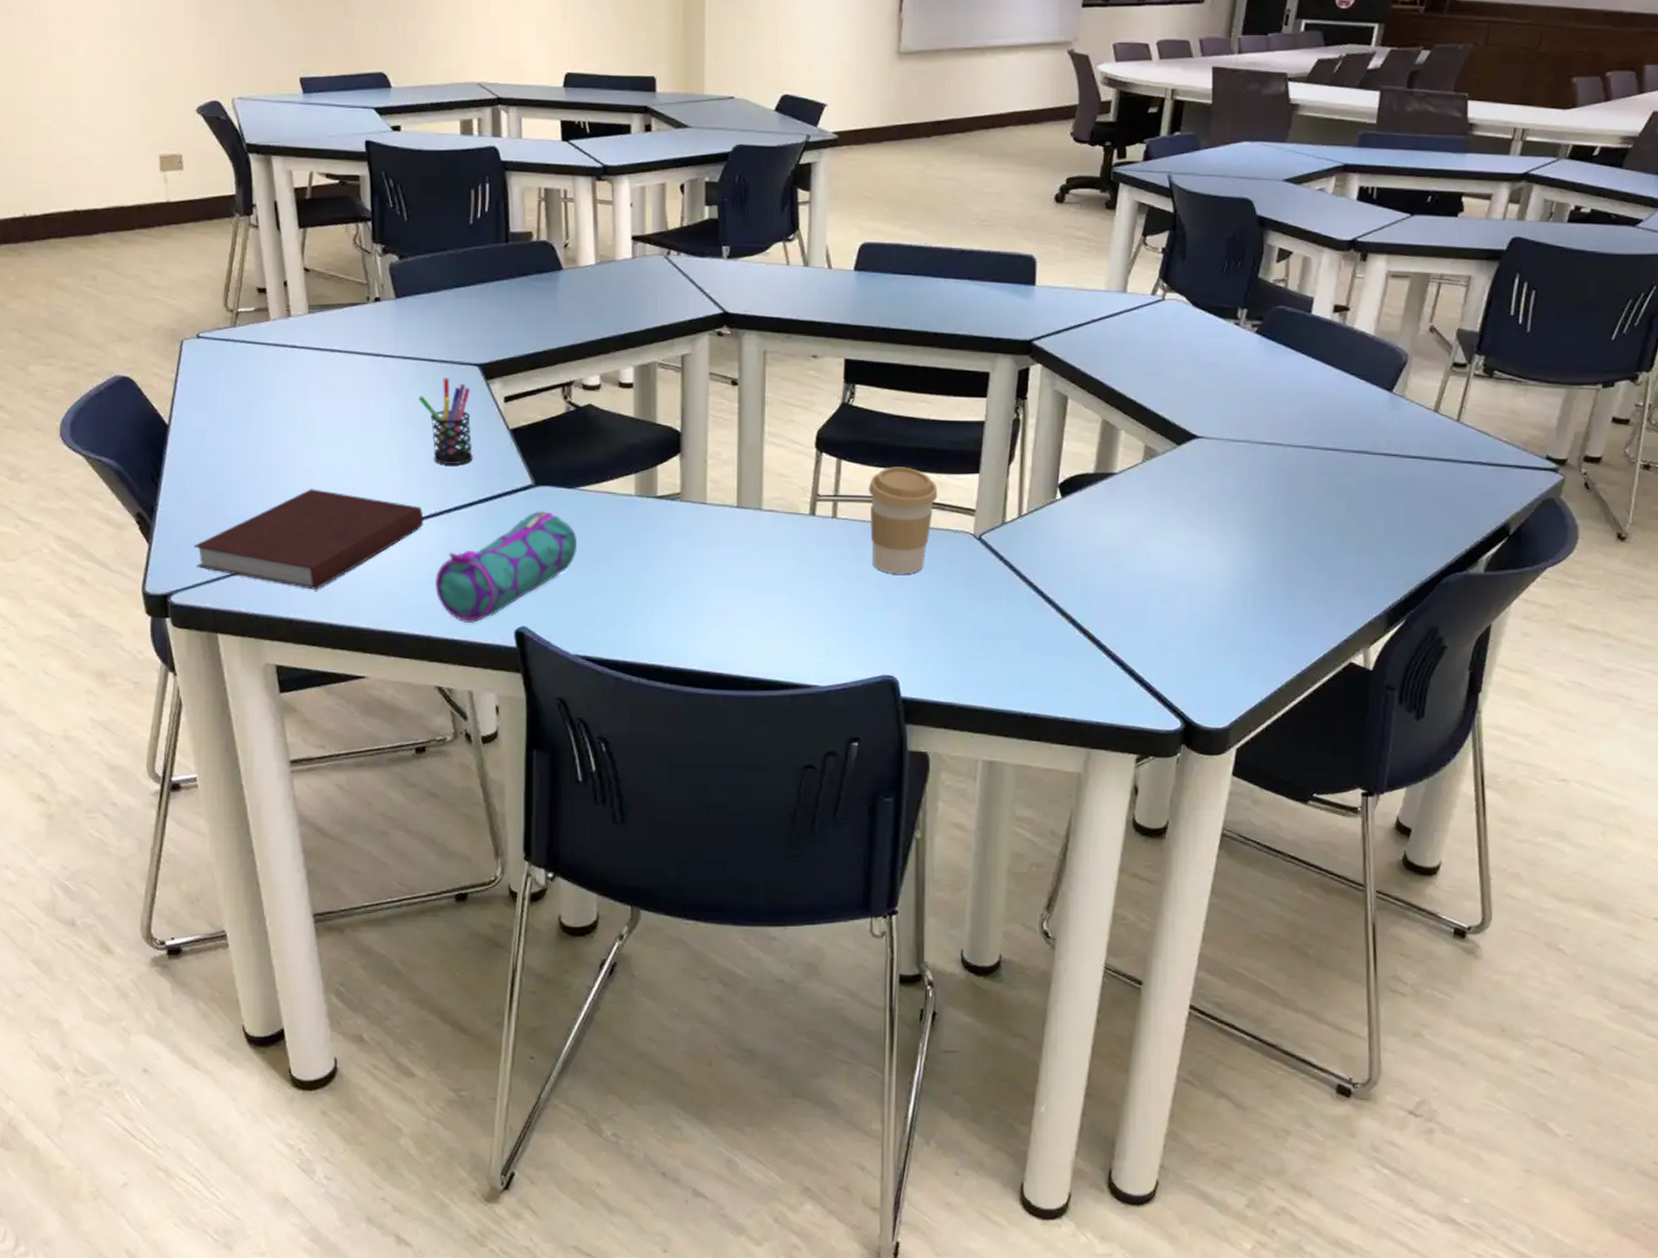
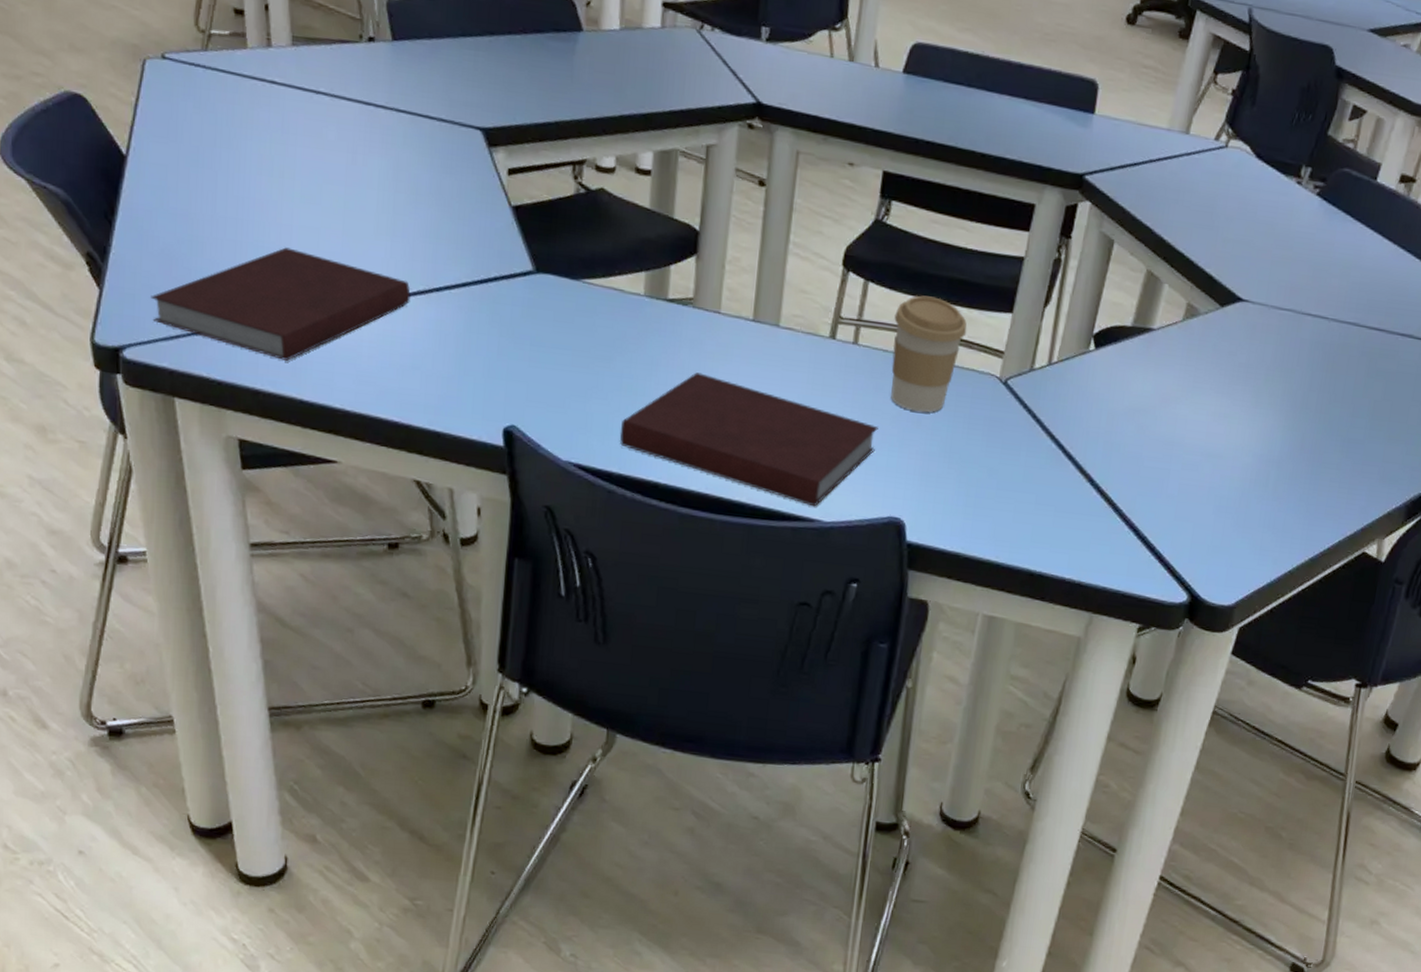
pen holder: present [419,378,473,464] -> none [412,139,471,239]
pencil case: present [435,510,577,624] -> none [419,300,577,417]
notebook: none [622,560,864,674] -> present [620,372,879,507]

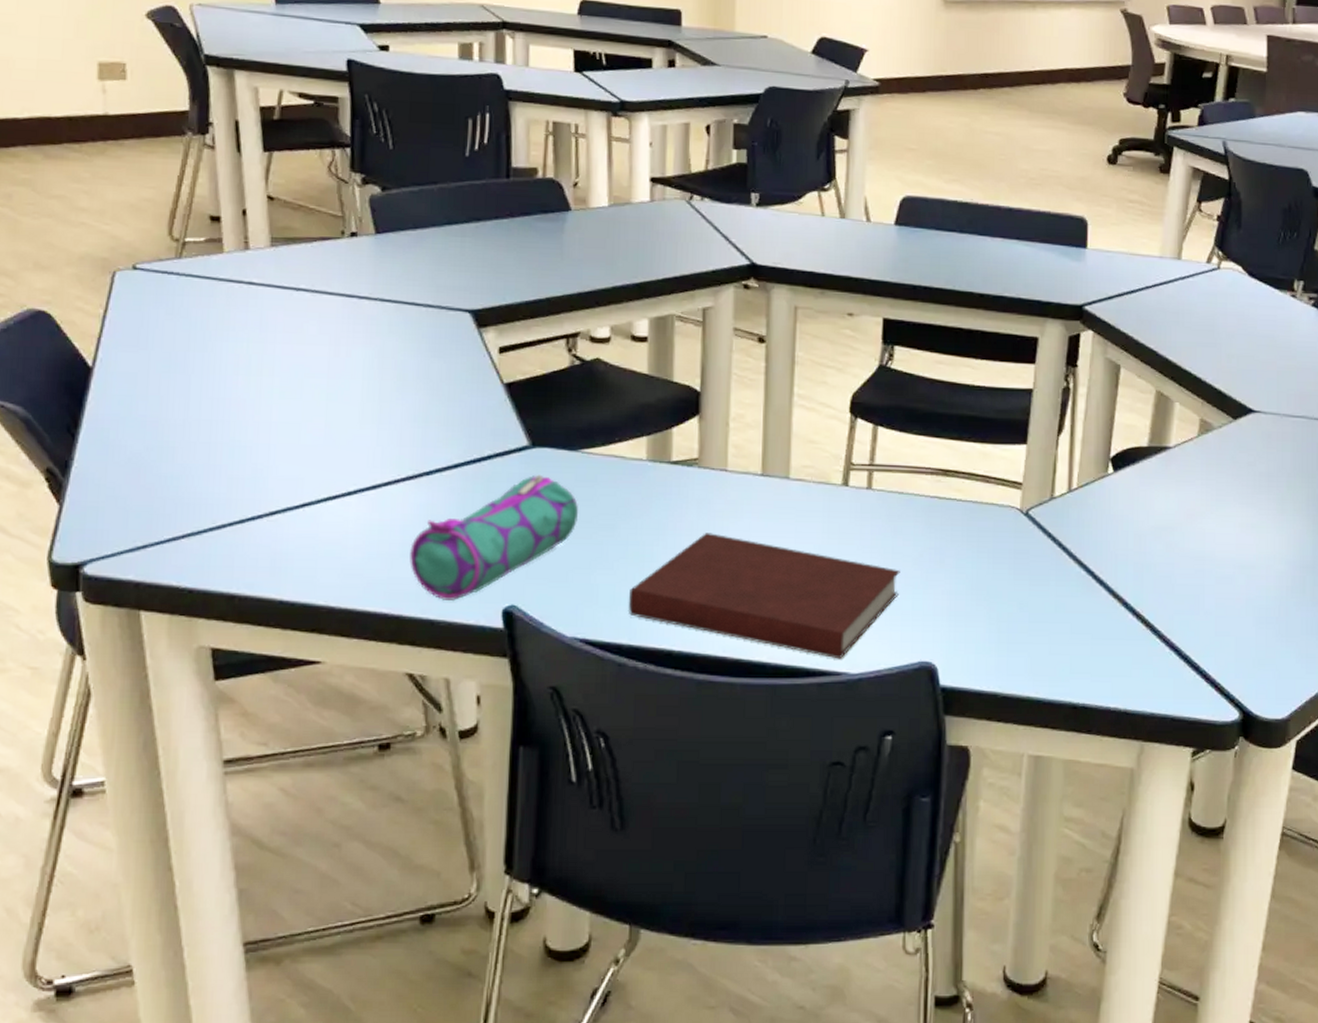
notebook: present [151,247,411,361] -> none [116,445,399,561]
pencil case: none [419,300,577,417] -> present [410,474,578,602]
coffee cup: present [891,295,967,413] -> none [907,435,982,551]

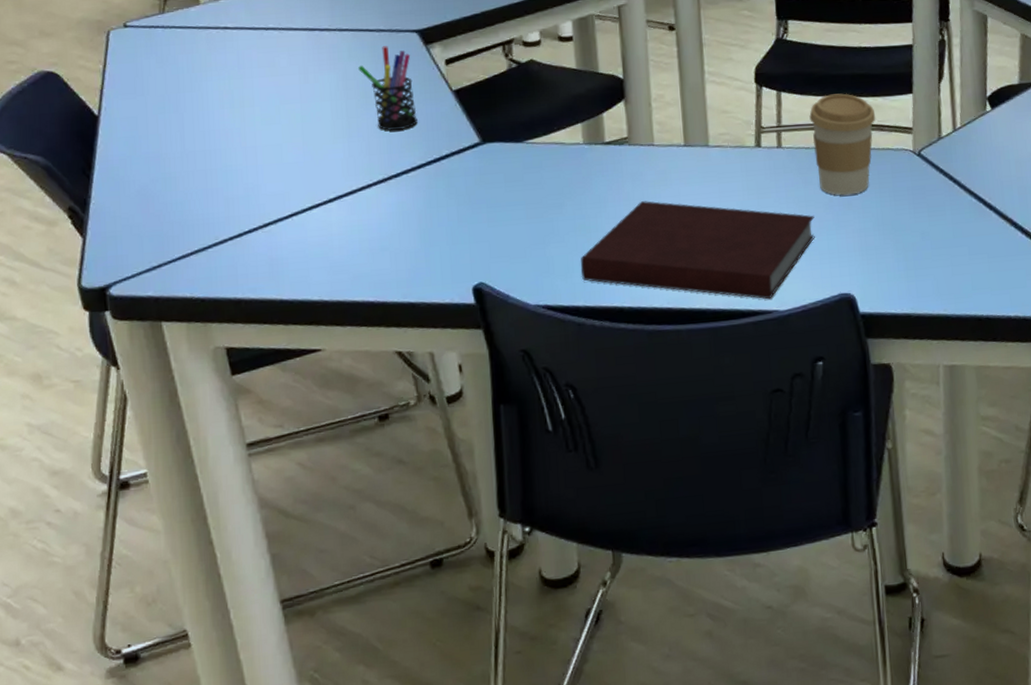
pen holder: none [398,324,460,421] -> present [358,46,418,131]
pencil case: present [410,474,578,602] -> none [387,166,529,285]
coffee cup: none [907,435,982,551] -> present [809,93,876,196]

